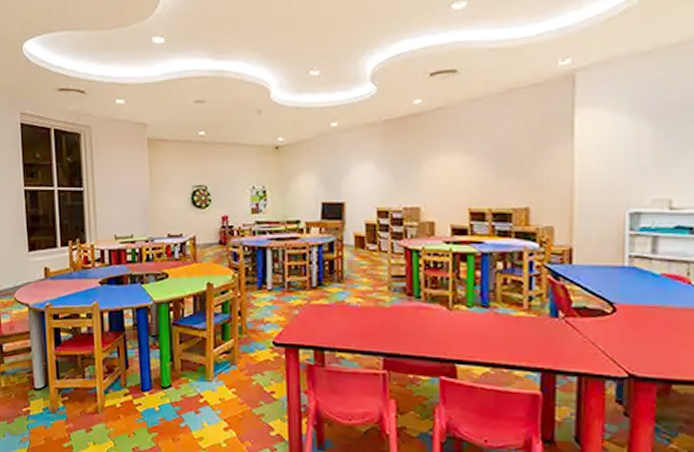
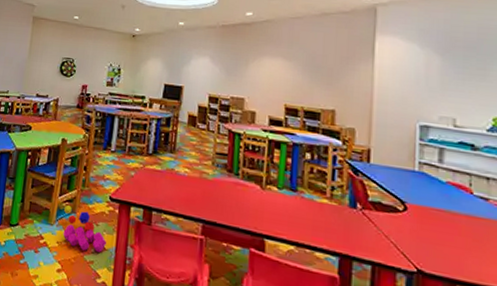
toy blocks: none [222,358,276,404] -> present [63,205,106,252]

